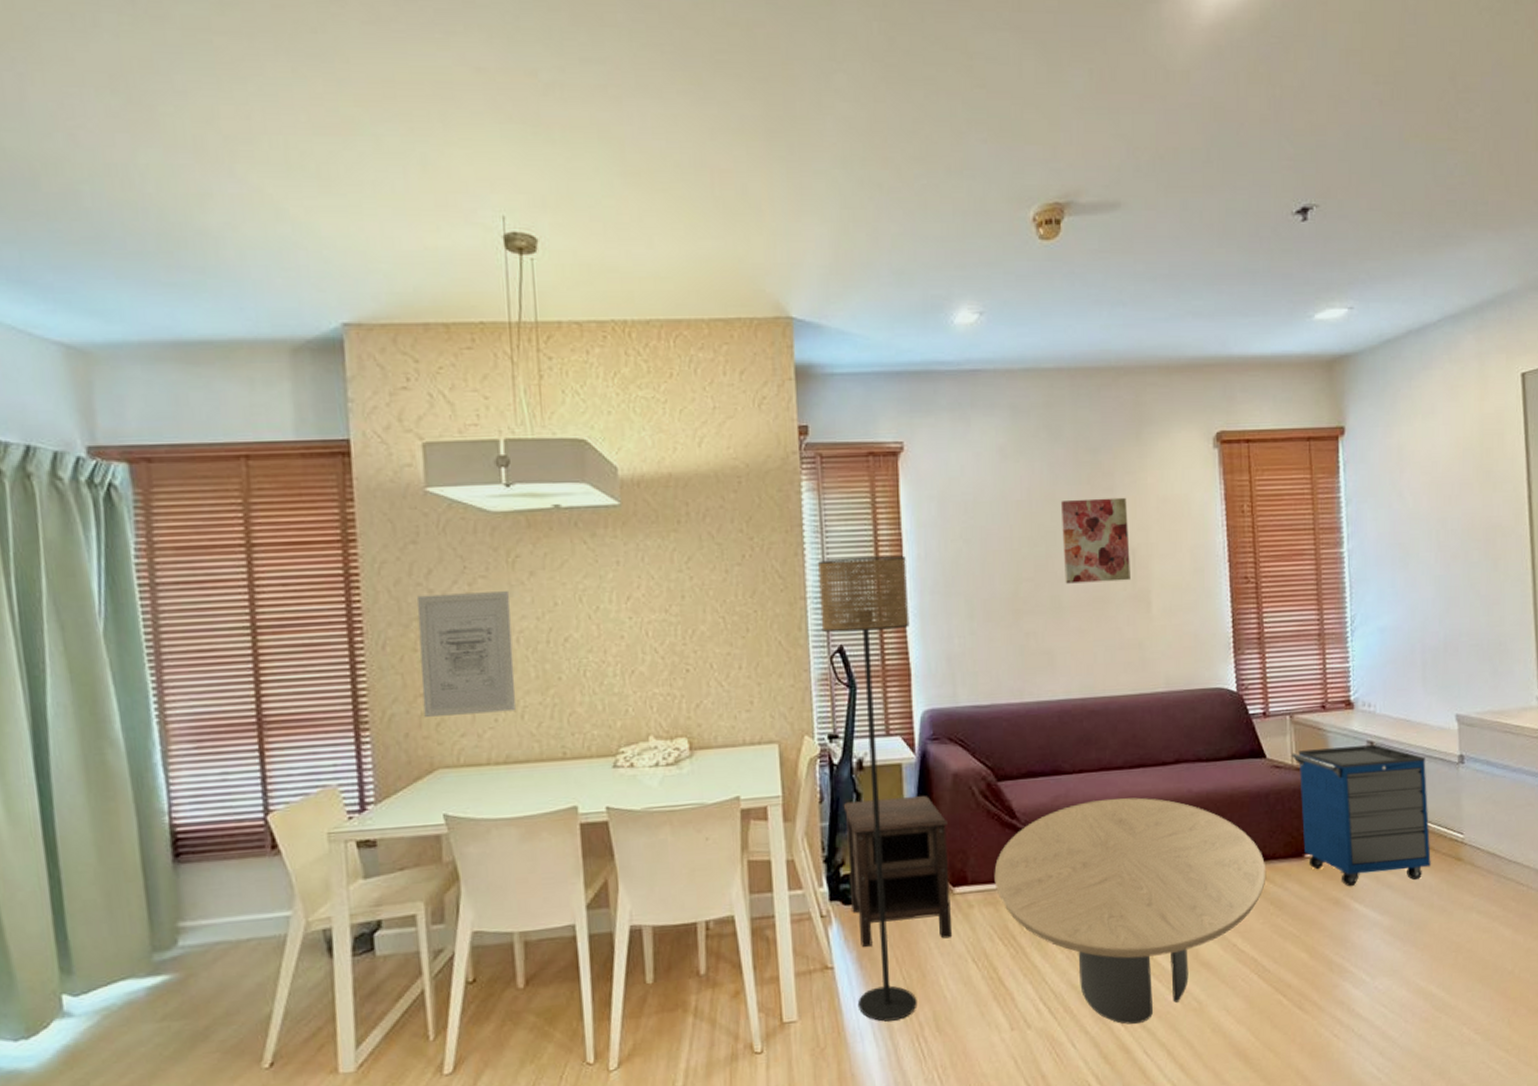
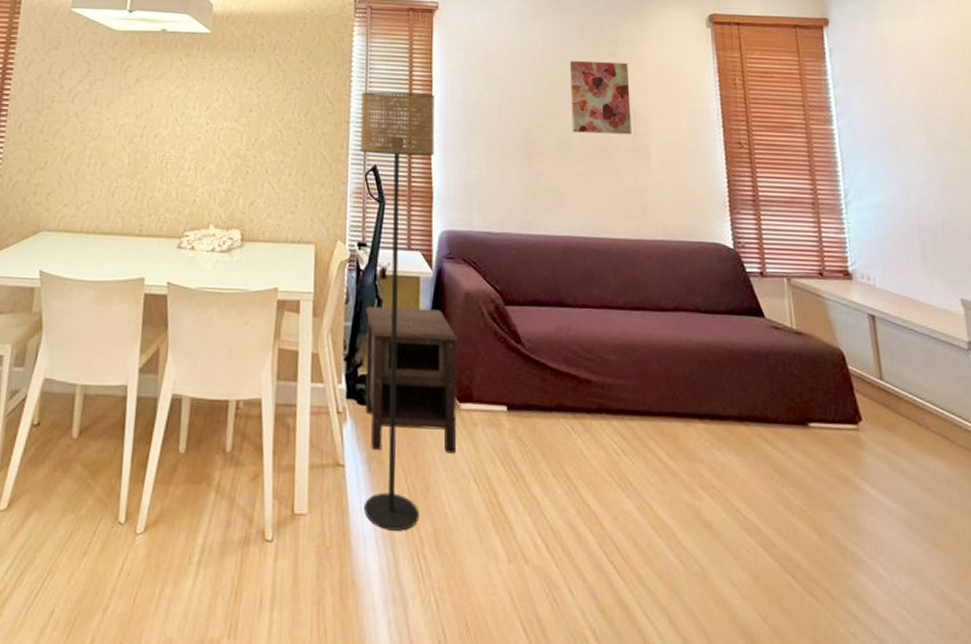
wall art: present [416,591,516,717] -> none [40,89,119,190]
coffee table: present [994,797,1266,1025] -> none [498,336,769,579]
cabinet: present [1292,744,1431,887] -> none [791,315,947,469]

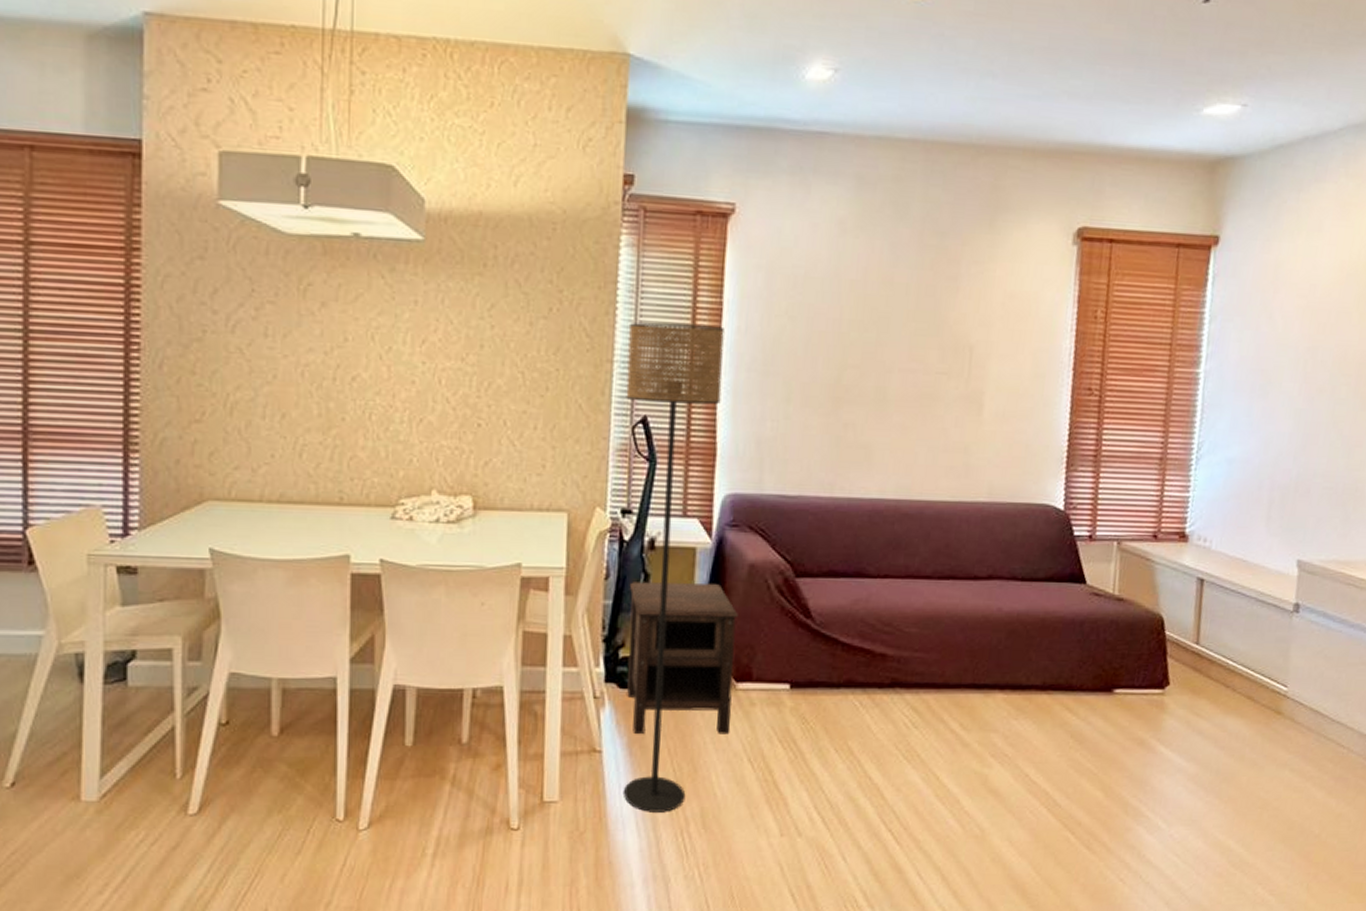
wall art: present [569,60,631,135] -> none [893,285,971,379]

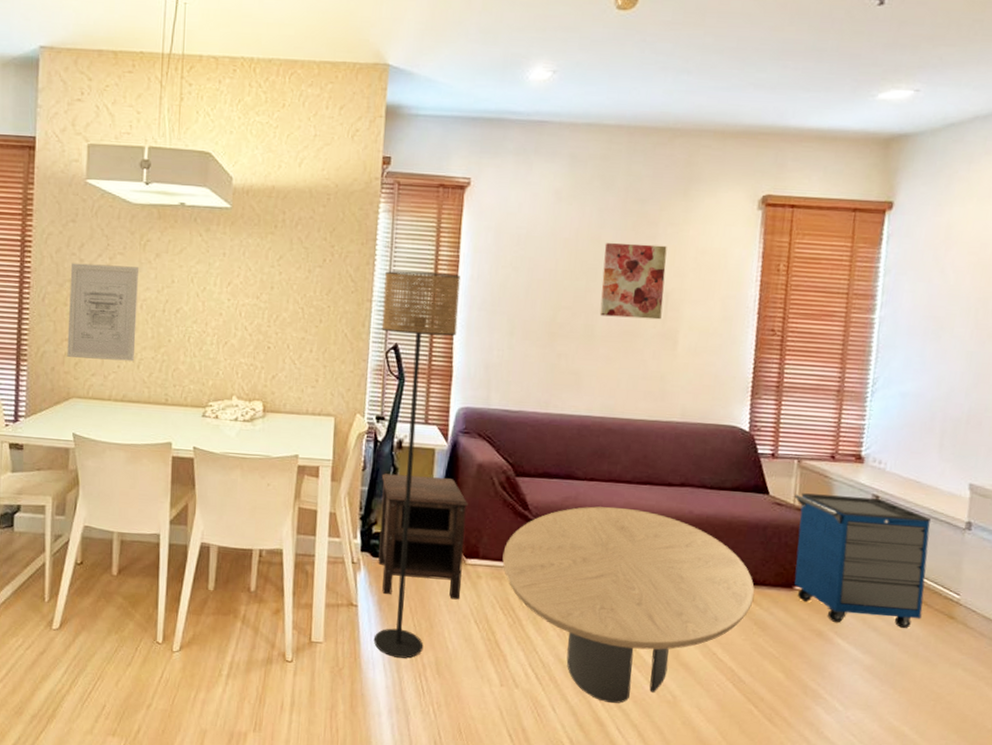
wall art: none [197,315,298,448] -> present [67,263,140,362]
coffee table: none [780,608,1071,844] -> present [502,506,755,703]
wall art: none [893,285,971,379] -> present [599,243,667,320]
cabinet: none [1114,580,1258,729] -> present [794,493,931,628]

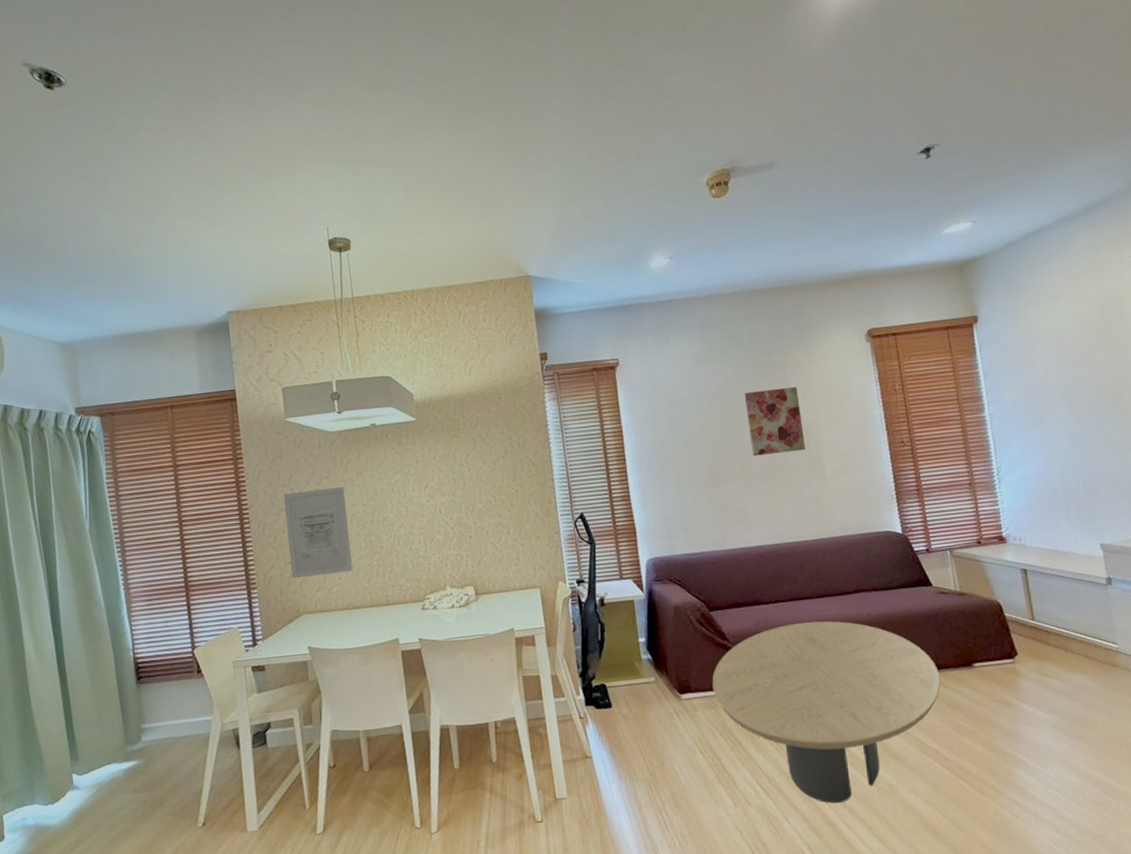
floor lamp: present [374,271,461,659] -> none [561,443,659,799]
nightstand: present [378,473,469,600] -> none [591,624,683,742]
cabinet: present [794,493,931,628] -> none [954,571,1089,690]

